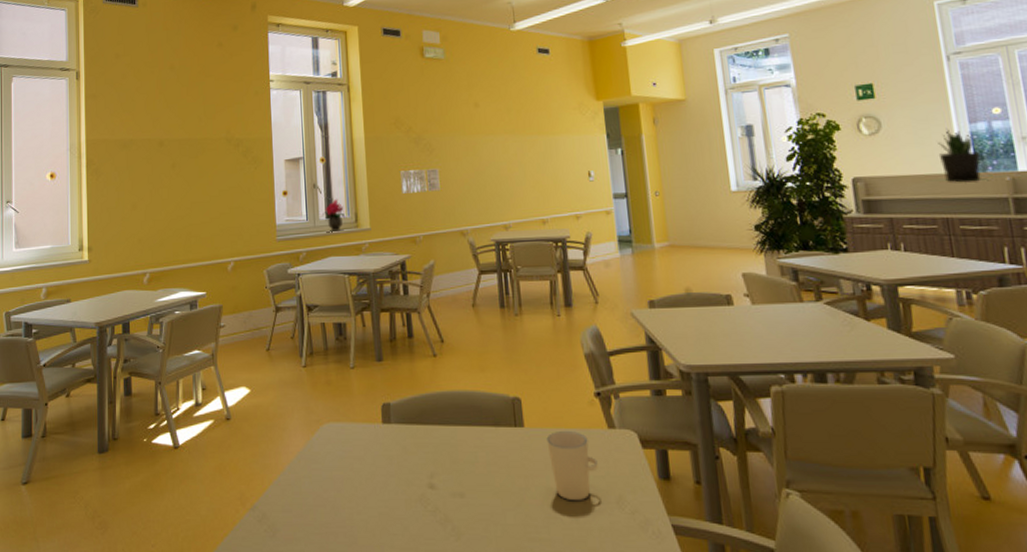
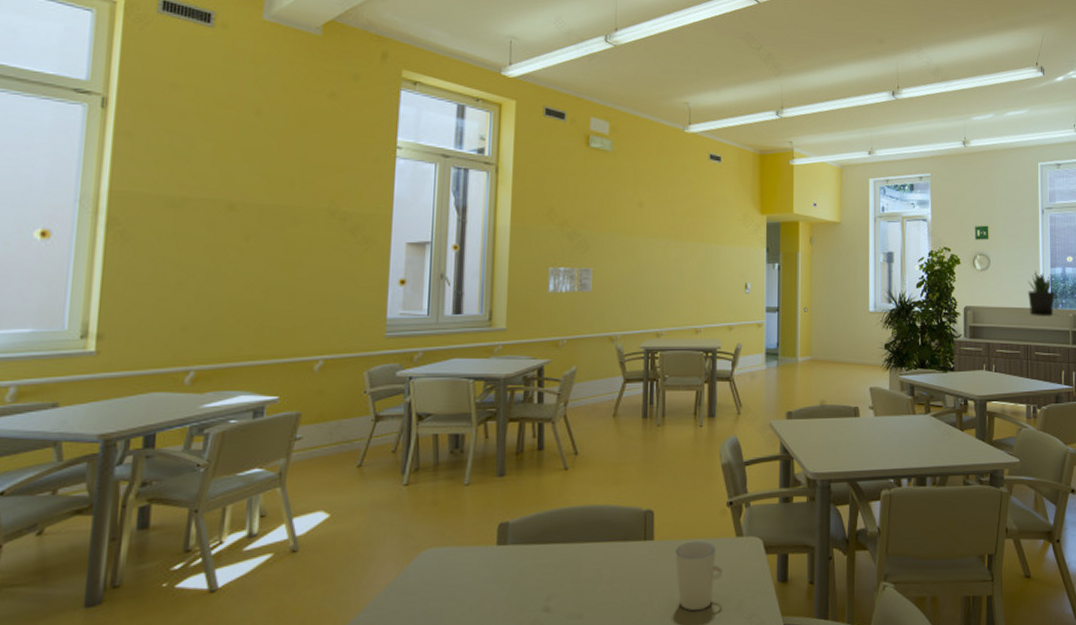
potted flower: present [321,199,346,231] -> none [447,293,478,330]

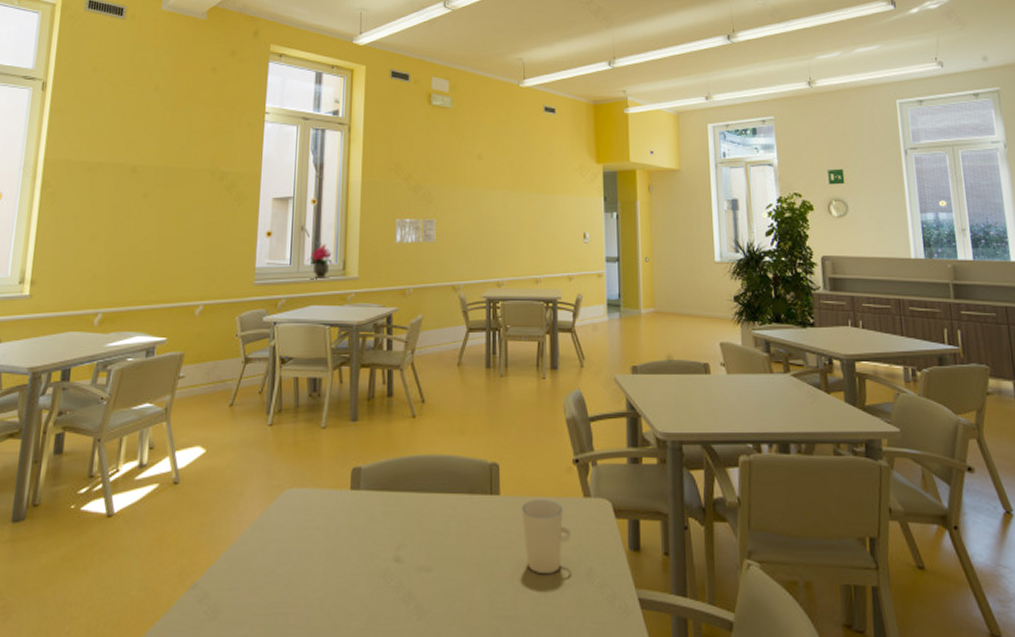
potted flower: none [447,293,478,330] -> present [307,244,333,278]
planter: present [1027,269,1054,318] -> none [894,215,928,269]

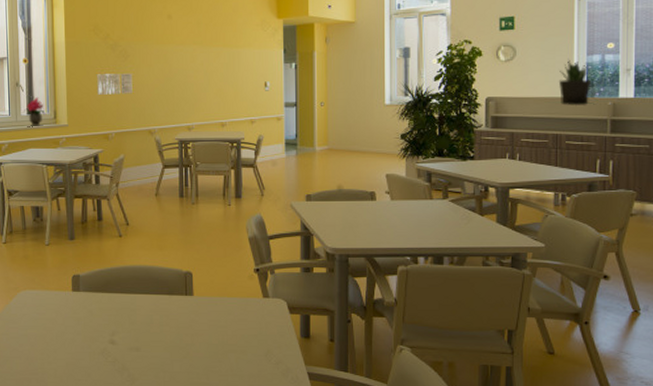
cup: present [521,500,571,575] -> none [211,300,252,354]
planter: none [894,215,928,269] -> present [558,58,591,107]

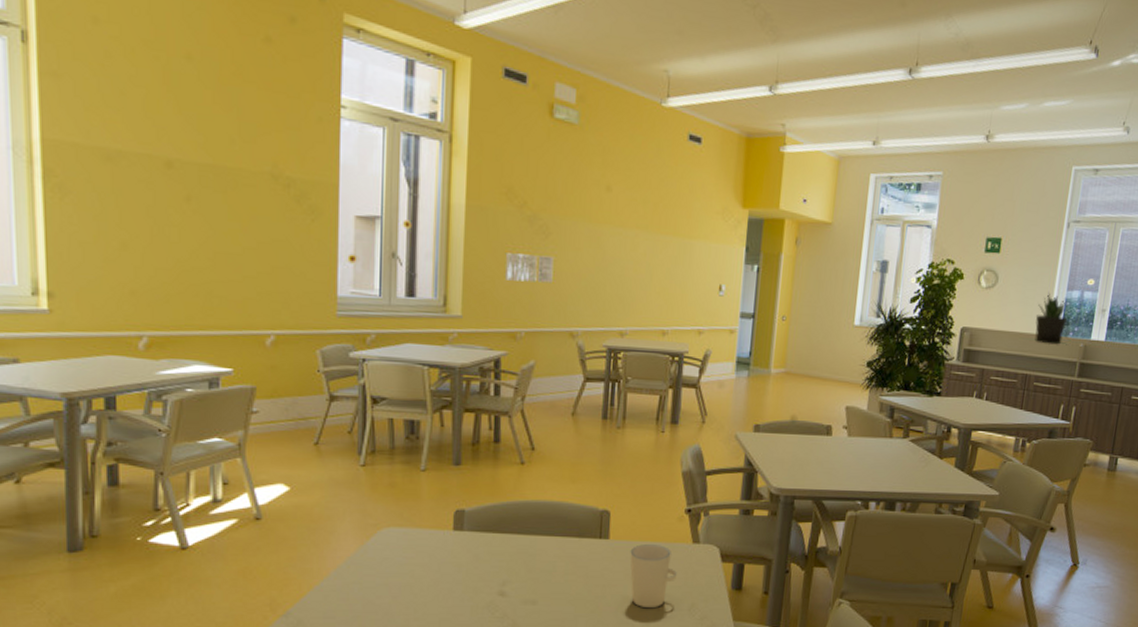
potted flower: present [23,97,46,126] -> none [400,275,432,314]
cup: none [211,300,252,354] -> present [630,544,677,609]

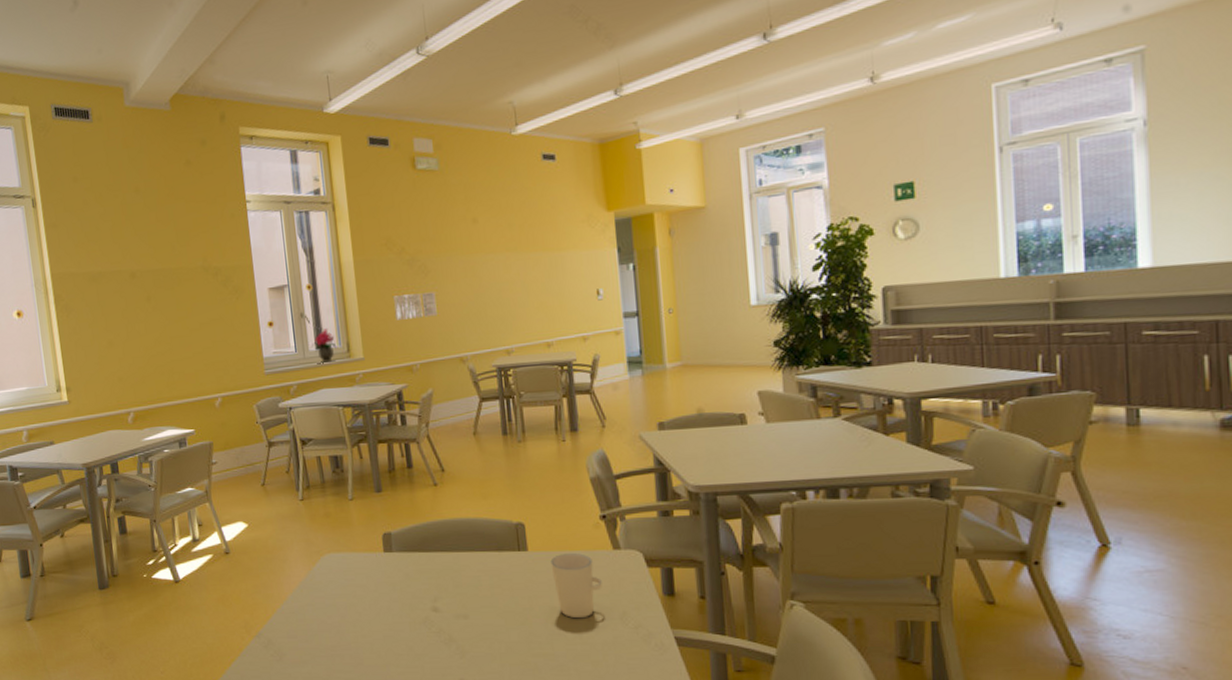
potted flower: none [400,275,432,314] -> present [311,328,337,363]
planter: present [1034,291,1068,346] -> none [978,228,1024,289]

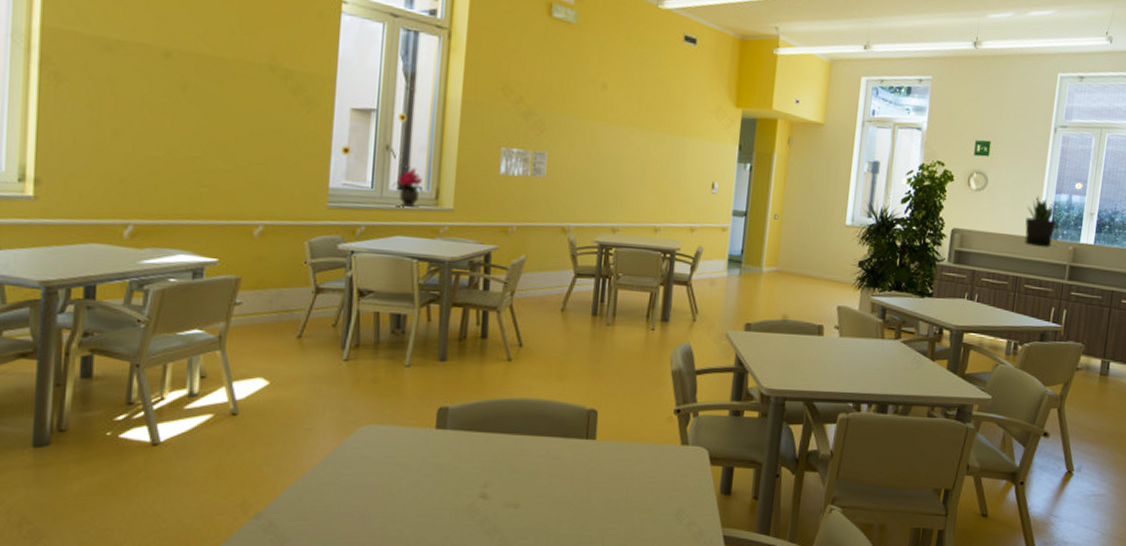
cup: present [550,553,602,619] -> none [616,445,665,513]
planter: none [978,228,1024,289] -> present [1024,194,1057,249]

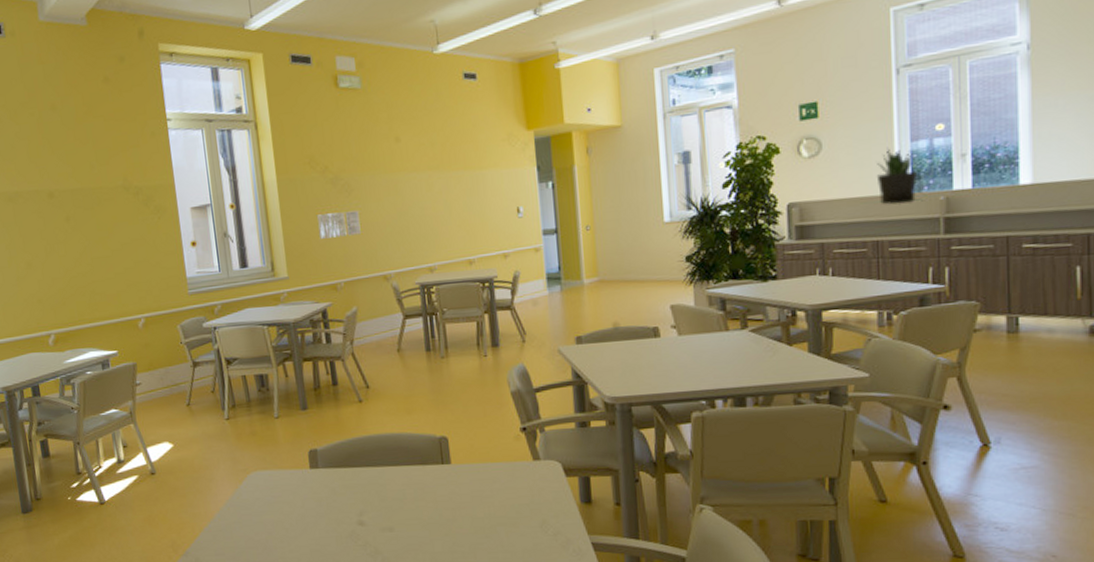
potted flower: present [392,168,424,207] -> none [235,248,261,282]

